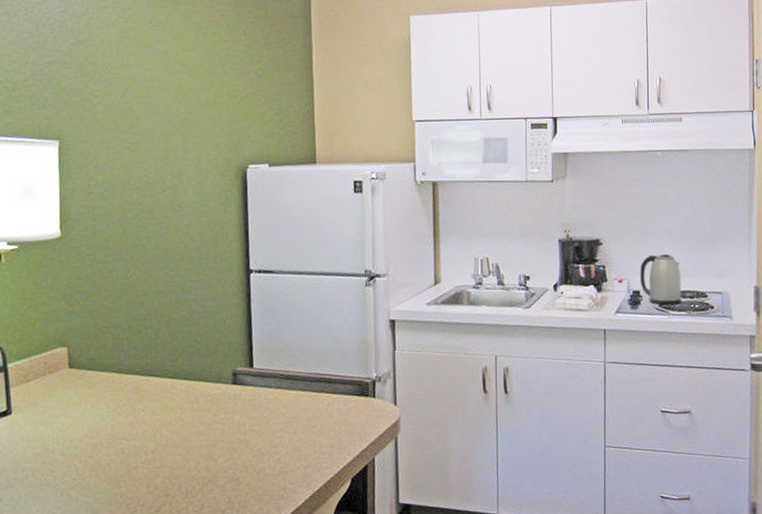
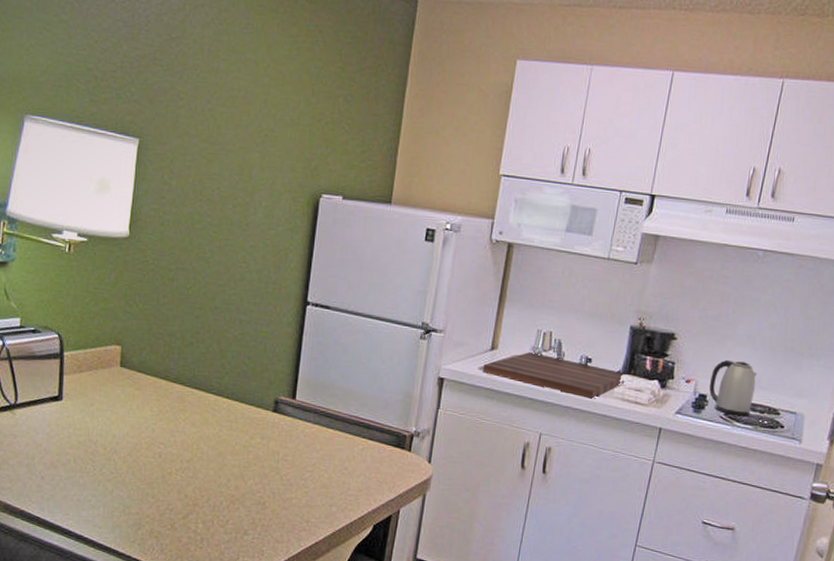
cutting board: none [430,279,566,314] -> present [482,351,629,399]

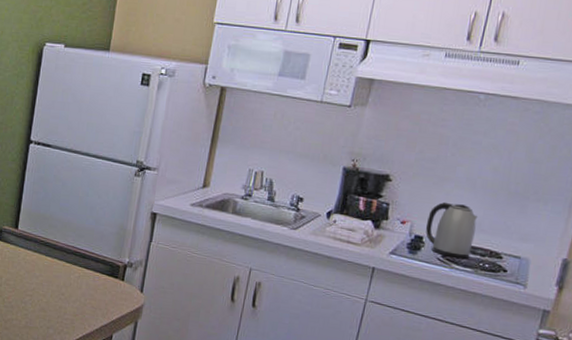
cutting board: present [482,351,629,399] -> none [194,189,341,237]

